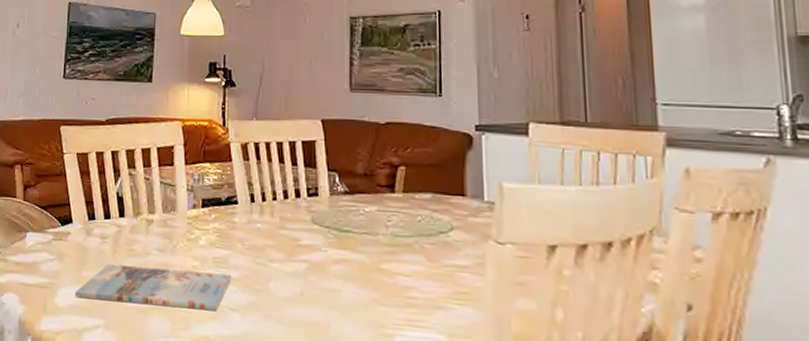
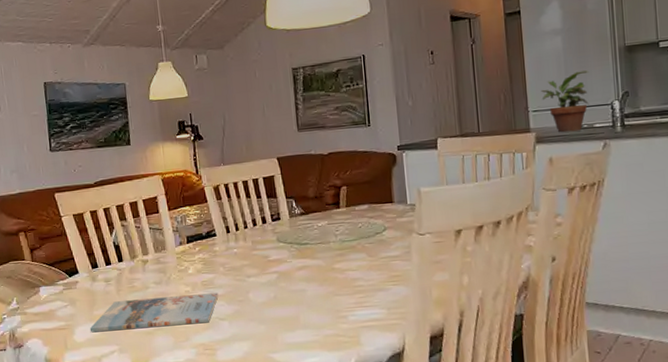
potted plant: none [674,61,744,138] -> present [541,70,589,133]

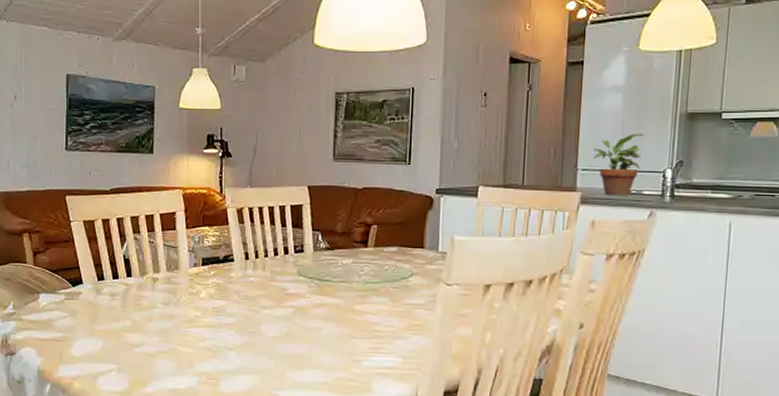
magazine: present [89,293,219,332] -> none [88,318,229,350]

